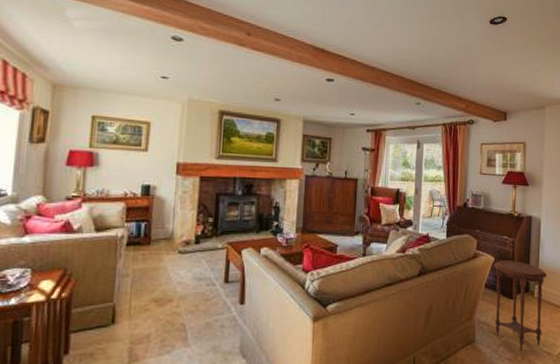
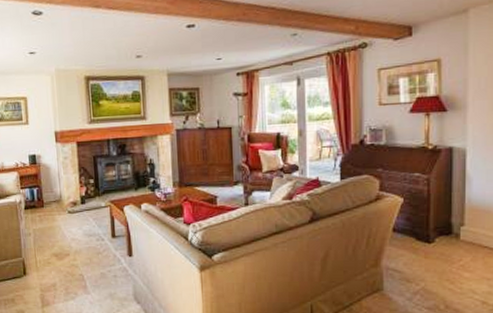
side table: present [494,260,547,351] -> none [404,200,478,299]

